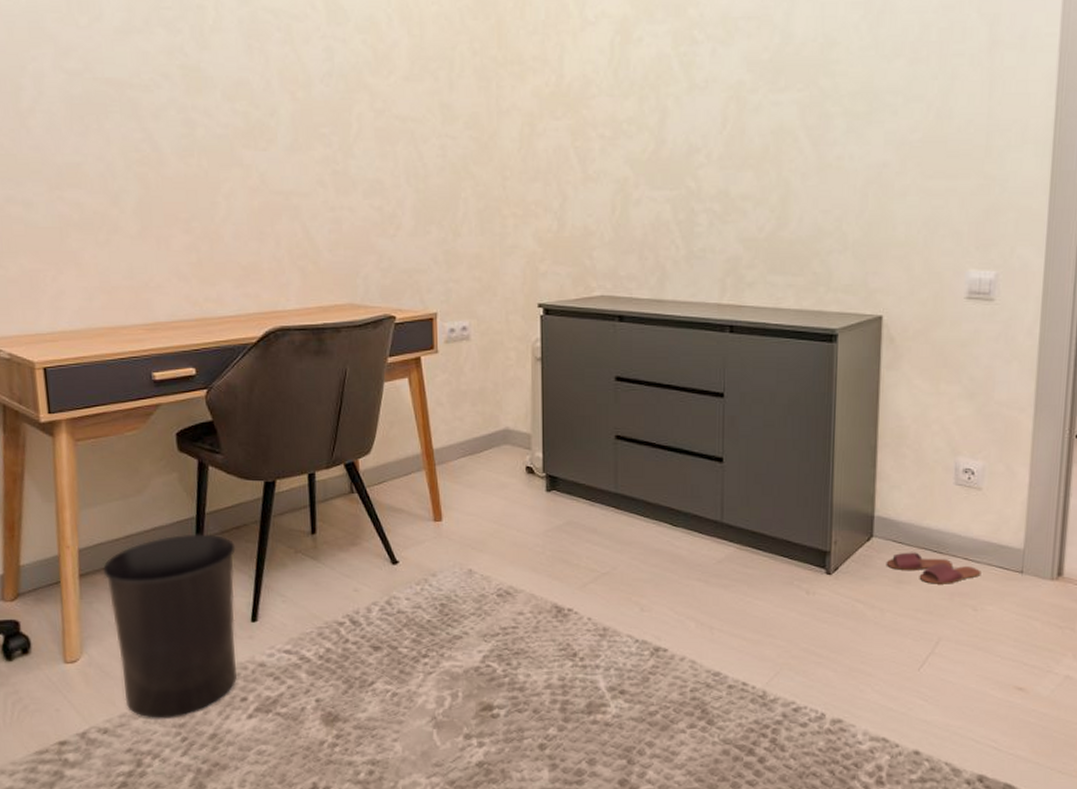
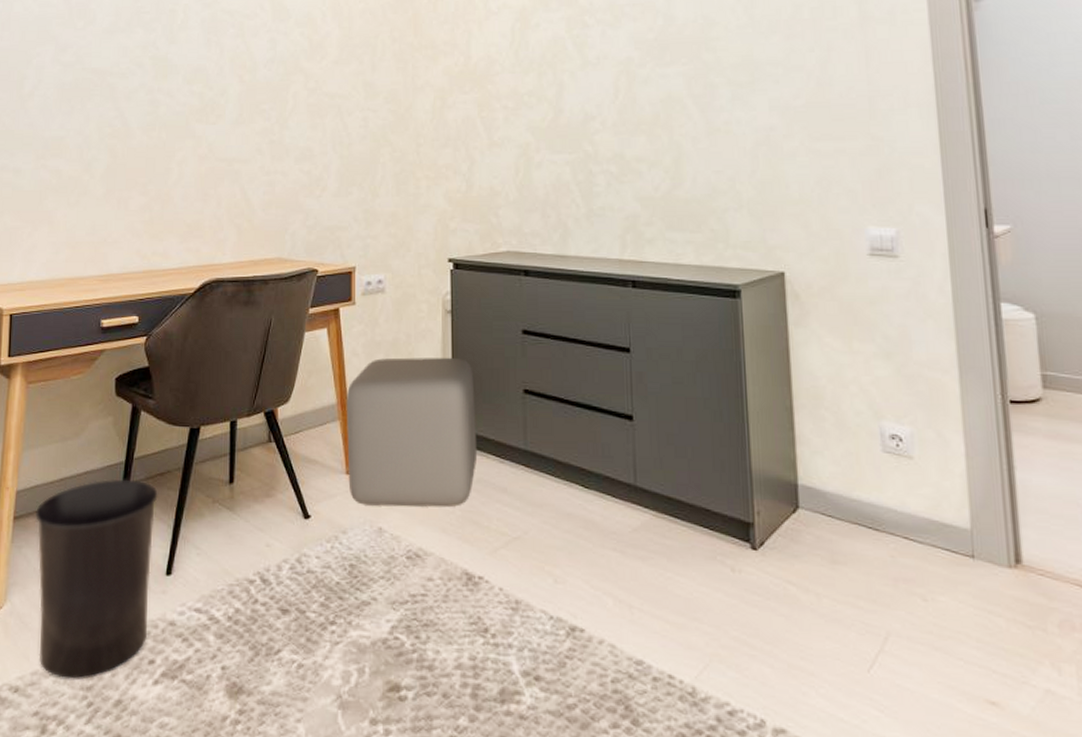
pouf: none [431,405,568,550] -> present [346,357,478,508]
slippers: present [887,552,981,584] -> none [818,527,926,568]

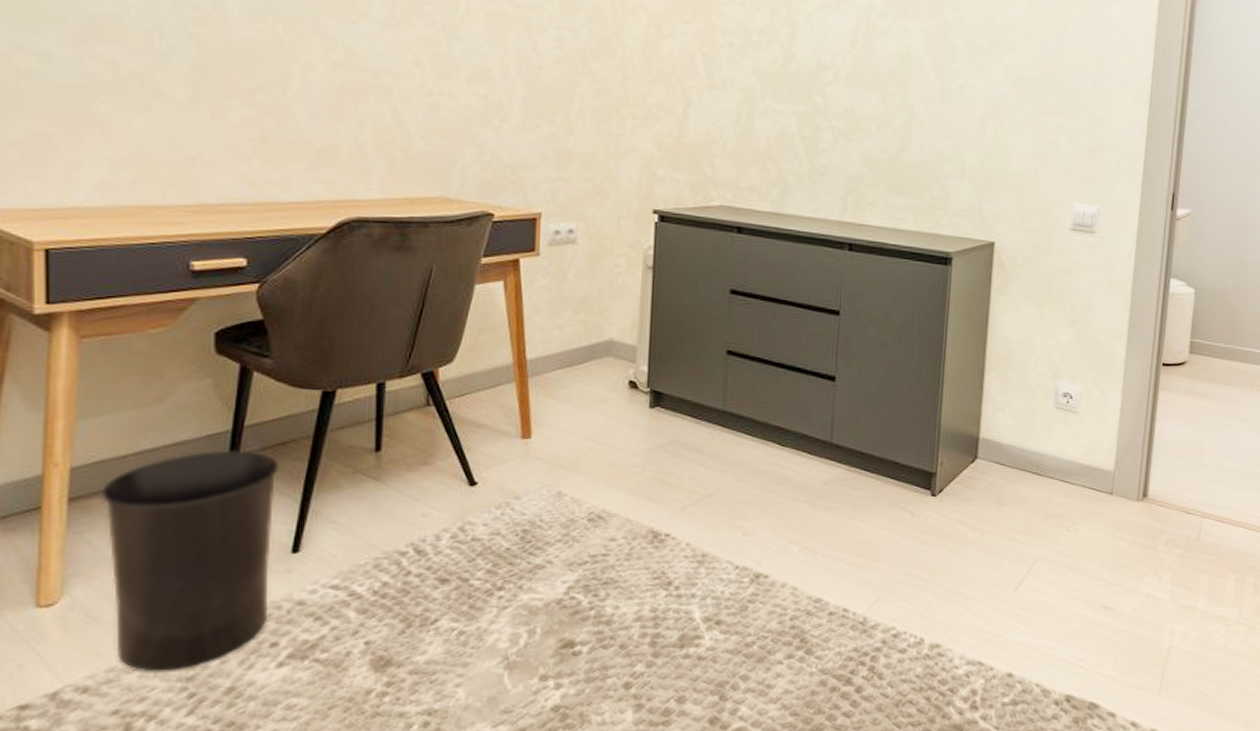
pouf: present [346,357,478,508] -> none [523,315,674,470]

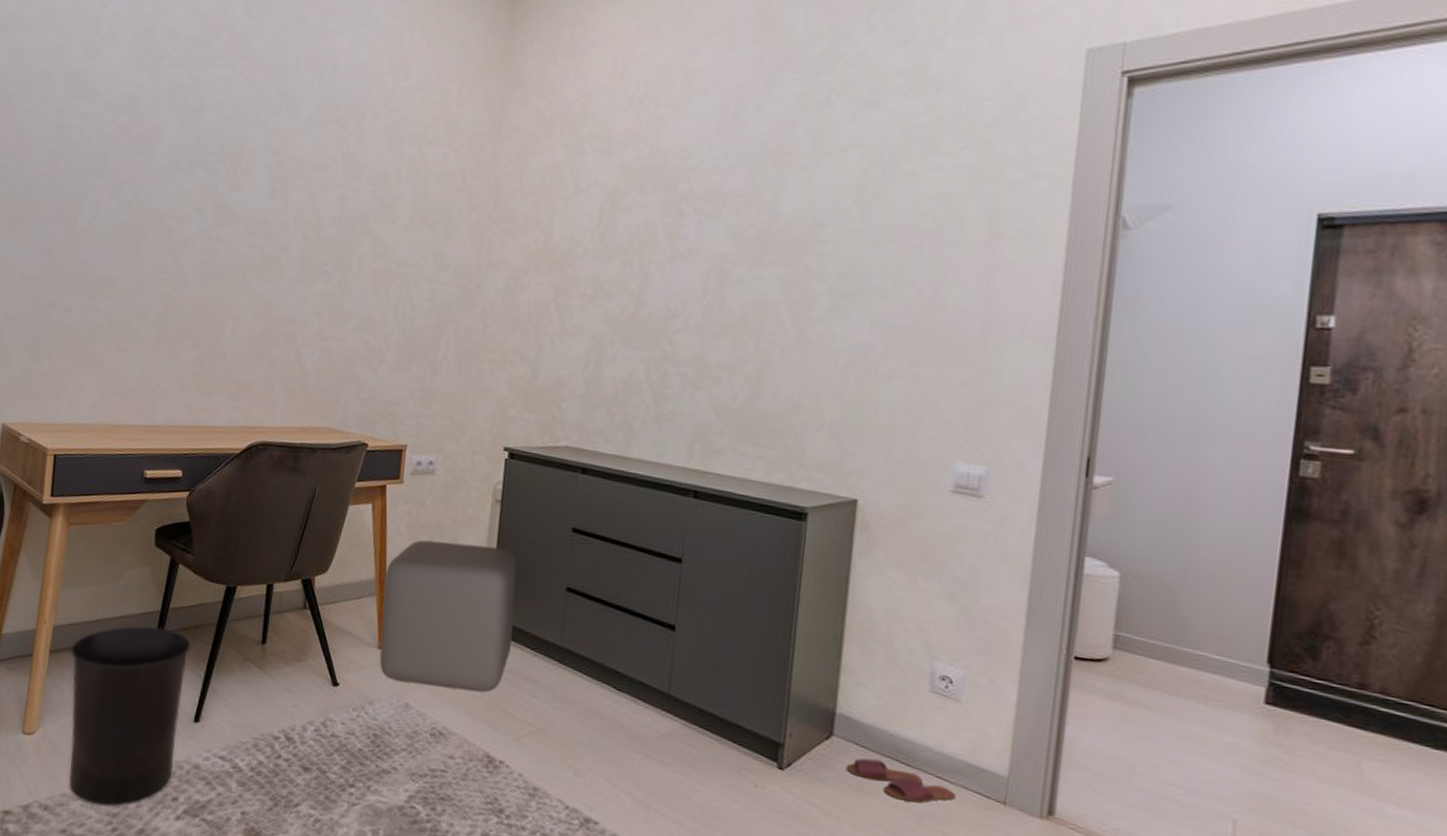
pouf: none [523,315,674,470] -> present [379,540,517,693]
slippers: none [989,474,1076,506] -> present [847,758,956,803]

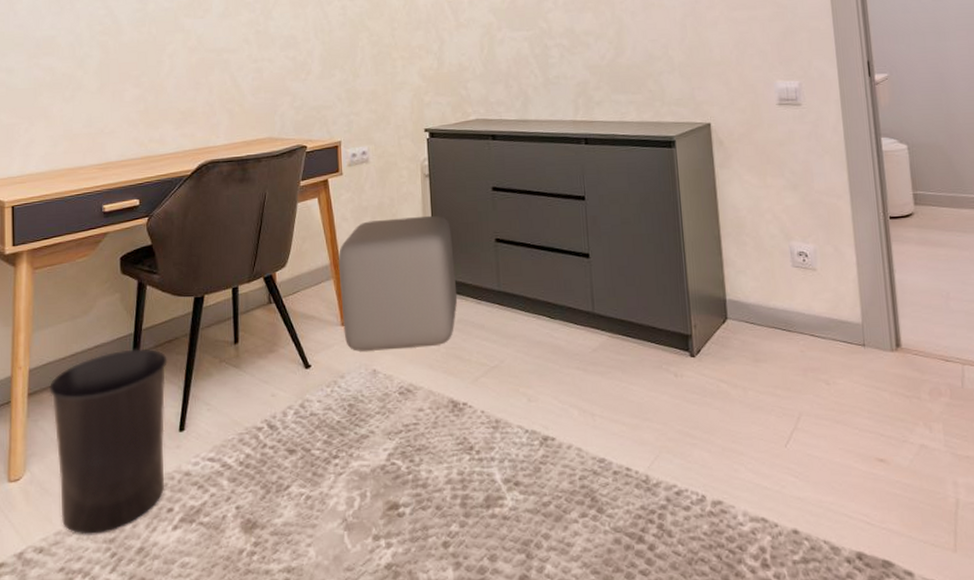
slippers: present [847,758,956,803] -> none [743,331,828,361]

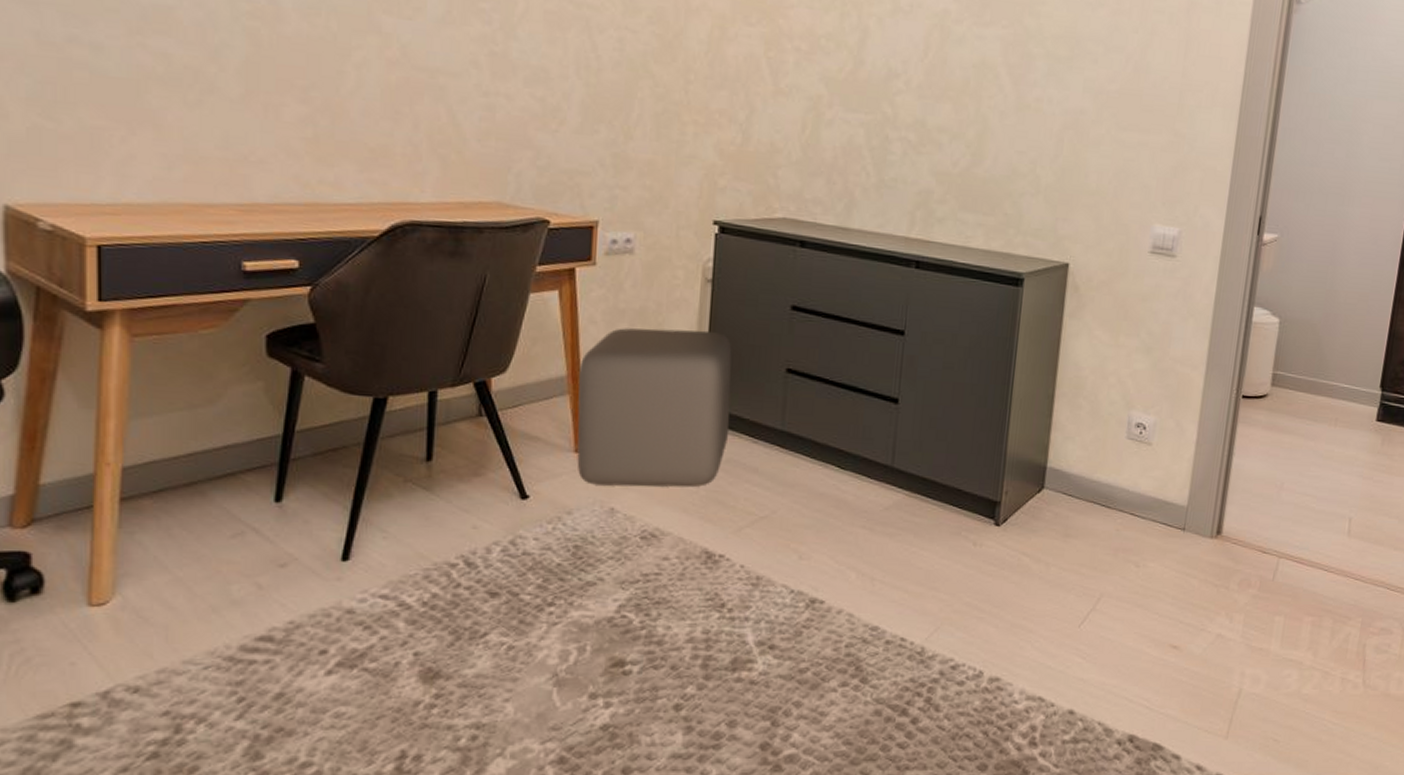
waste bin: present [48,348,168,535] -> none [151,454,330,675]

